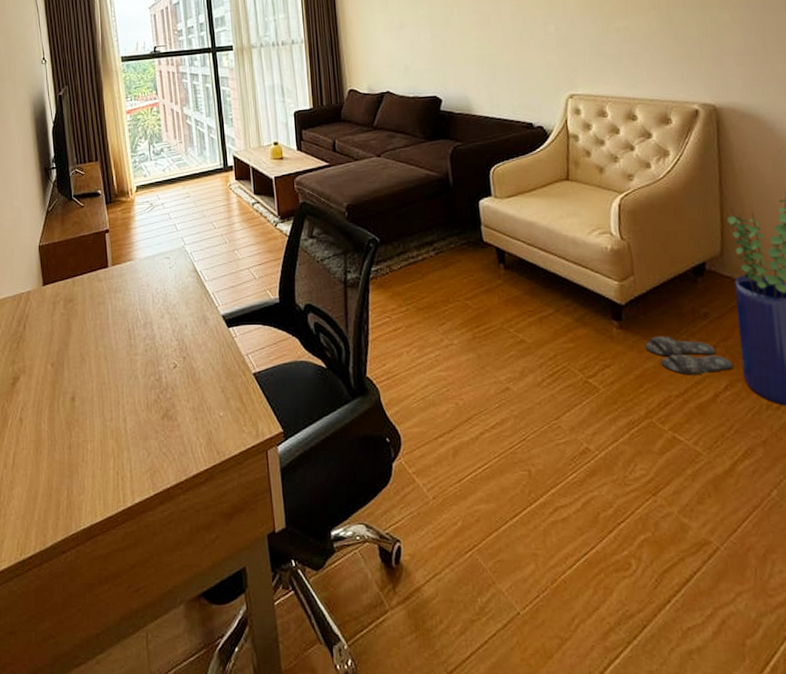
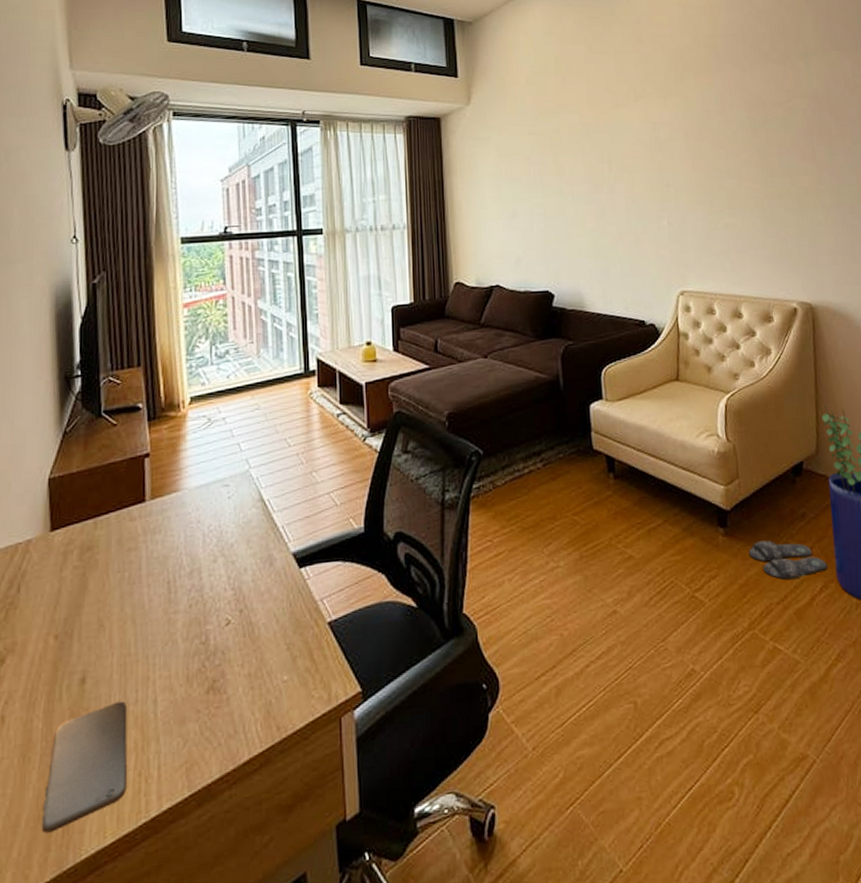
smartphone: none [52,417,109,507] -> present [41,701,127,833]

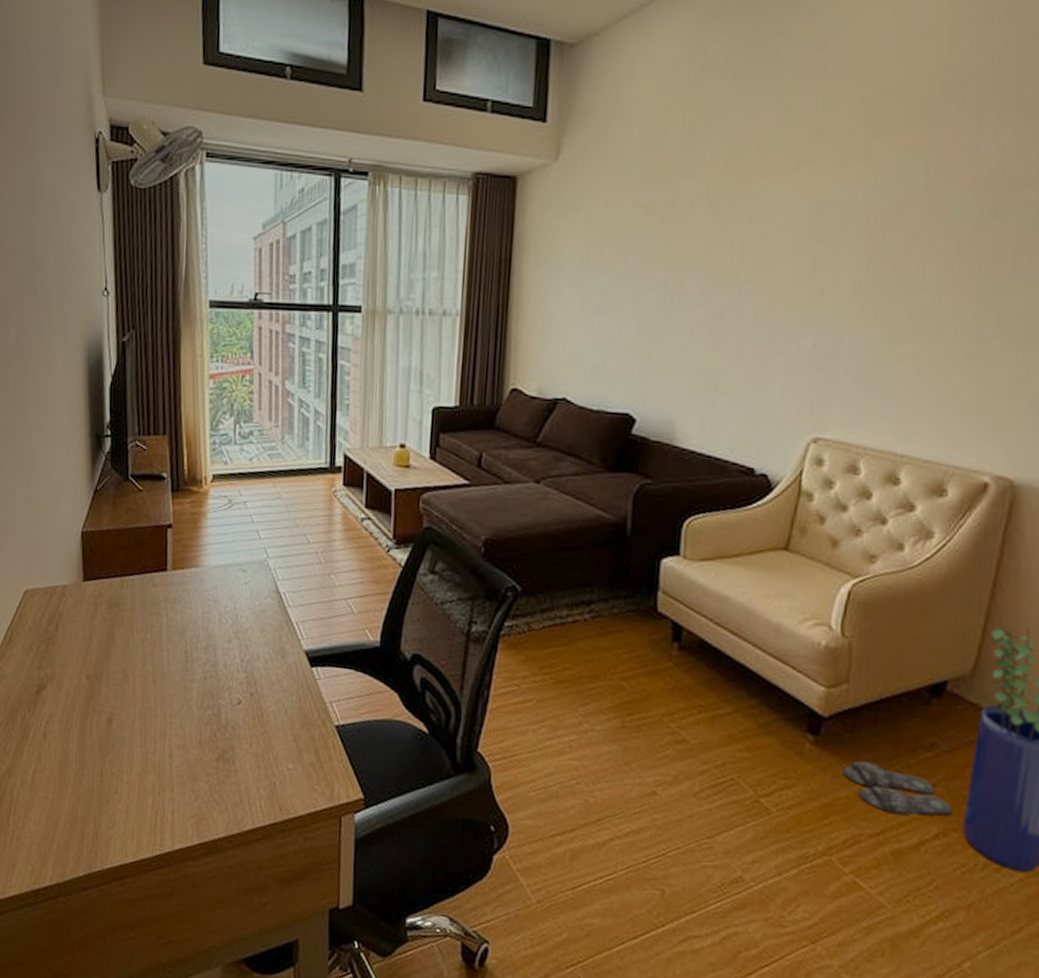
smartphone: present [41,701,127,833] -> none [75,746,147,839]

